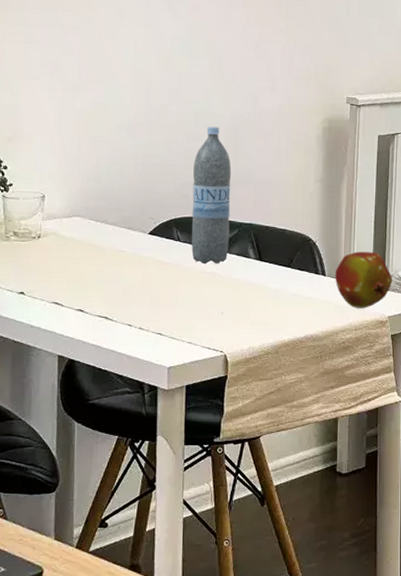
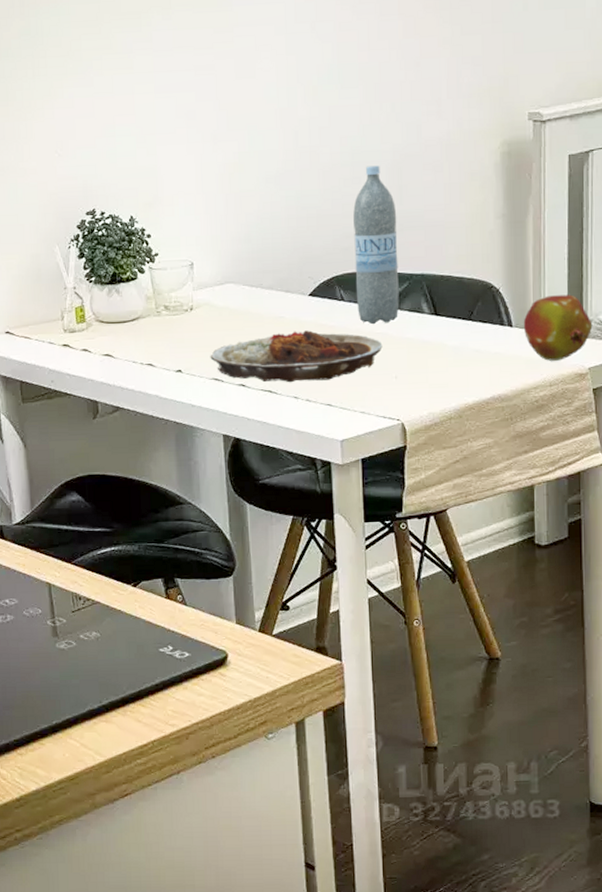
plate: none [52,264,212,312] -> present [210,330,383,383]

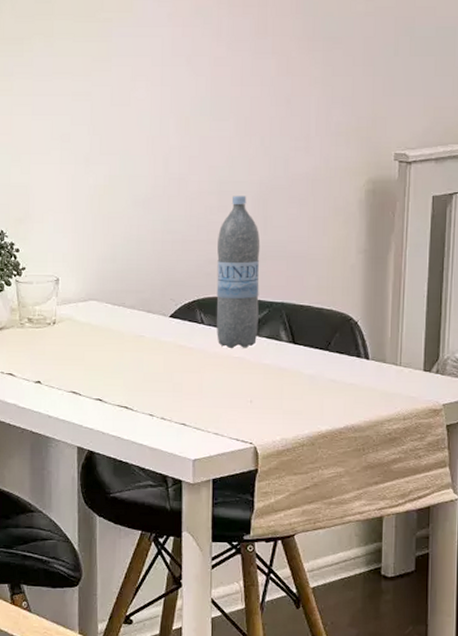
plate: present [210,330,383,383] -> none [69,350,240,401]
fruit: present [523,295,593,361] -> none [379,331,449,395]

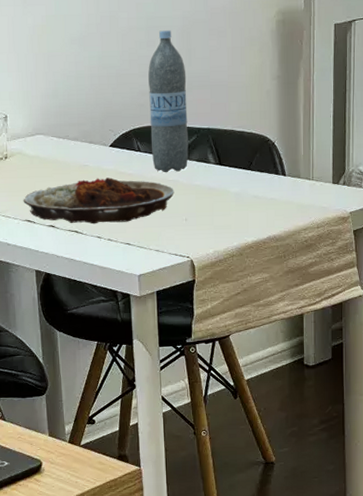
plate: none [69,350,240,401] -> present [23,177,174,224]

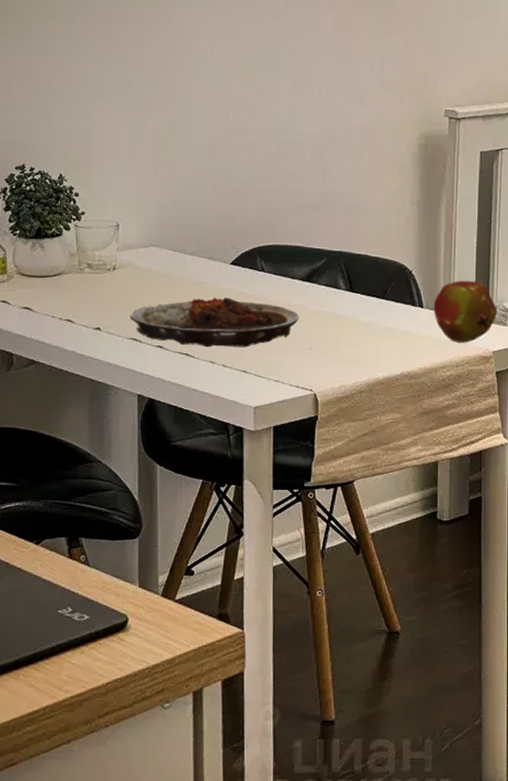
water bottle: present [148,30,189,173] -> none [276,146,319,297]
fruit: none [295,148,354,206] -> present [433,281,498,343]

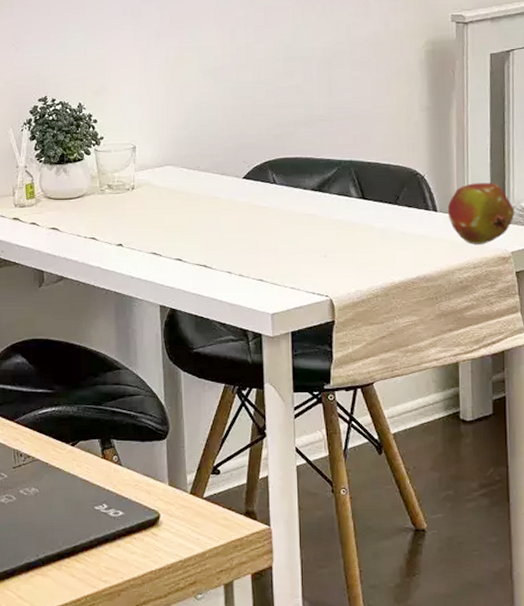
plate: present [129,297,299,348] -> none [149,210,312,259]

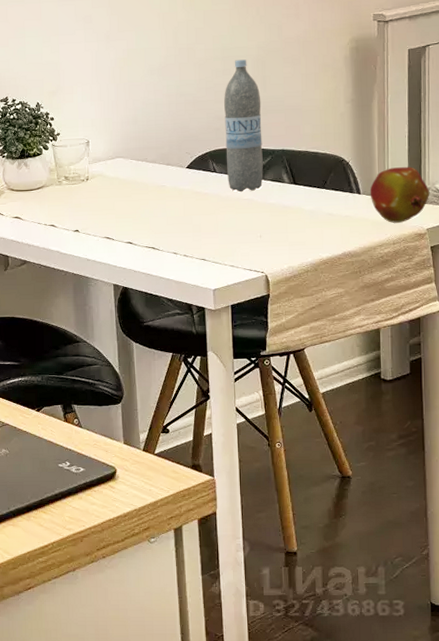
water bottle: none [286,61,329,207] -> present [224,59,263,192]

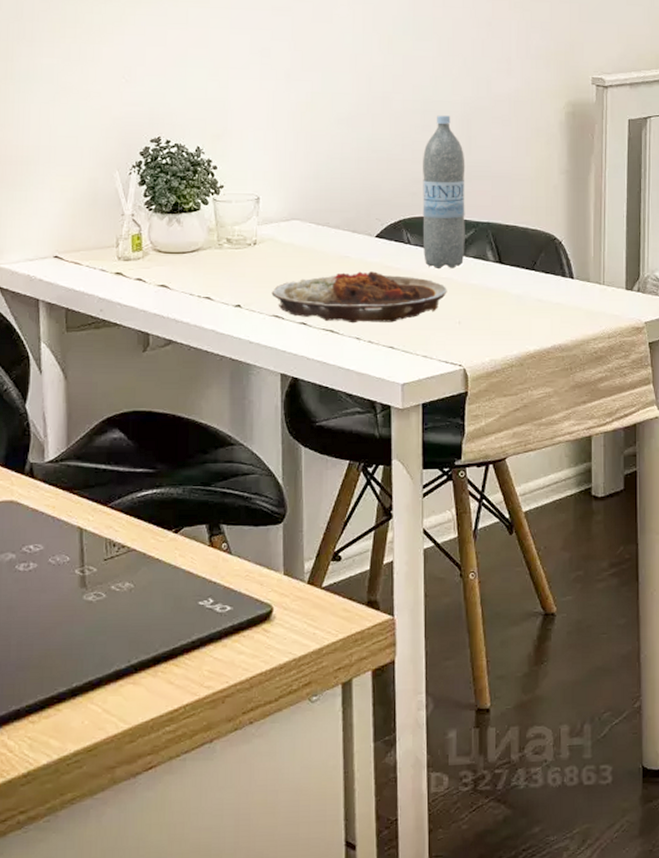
plate: none [103,197,249,241] -> present [271,271,447,324]
fruit: present [370,167,430,223] -> none [584,250,649,314]

